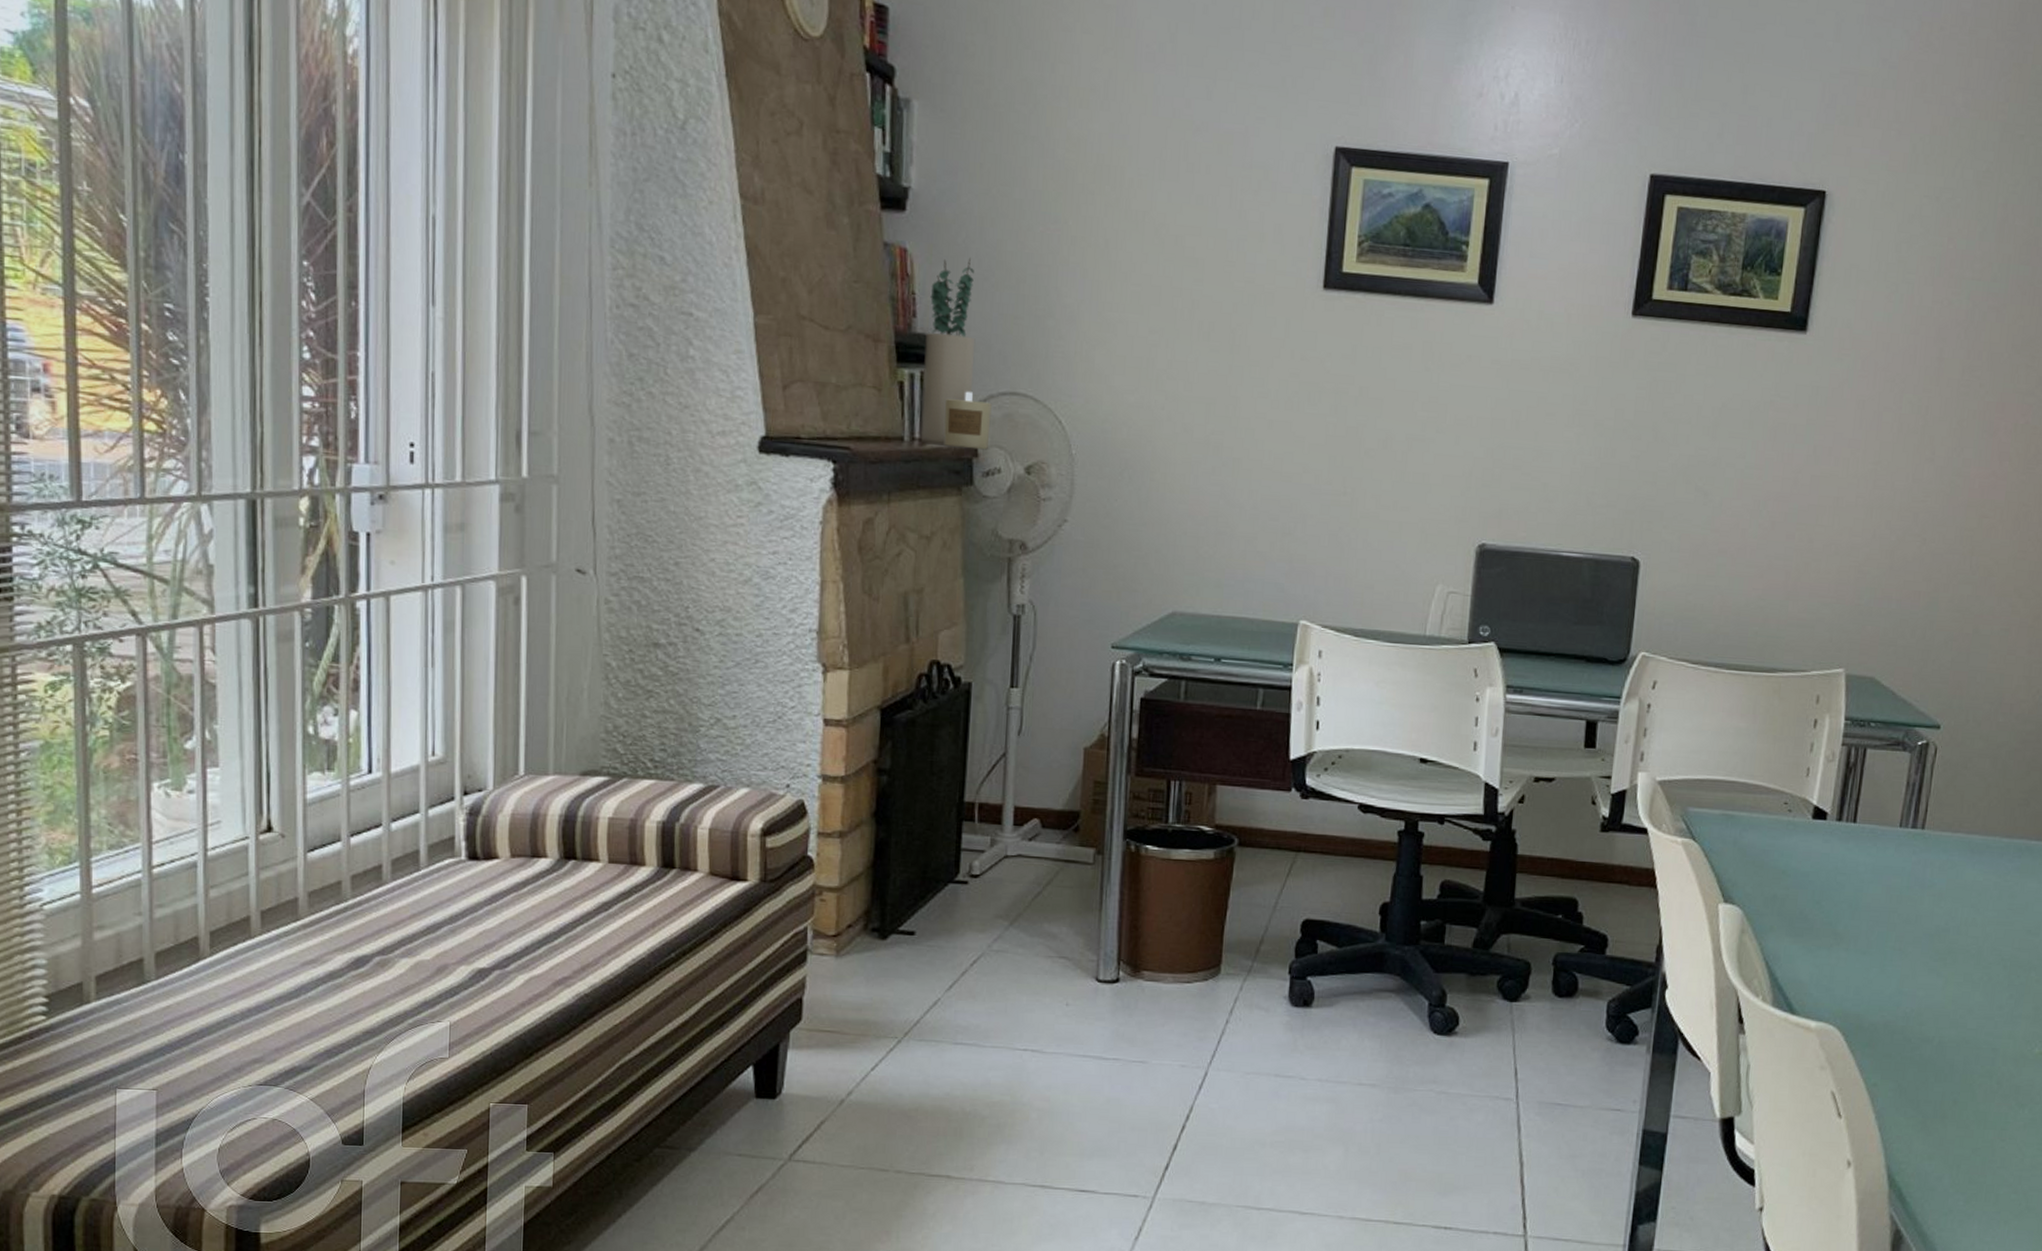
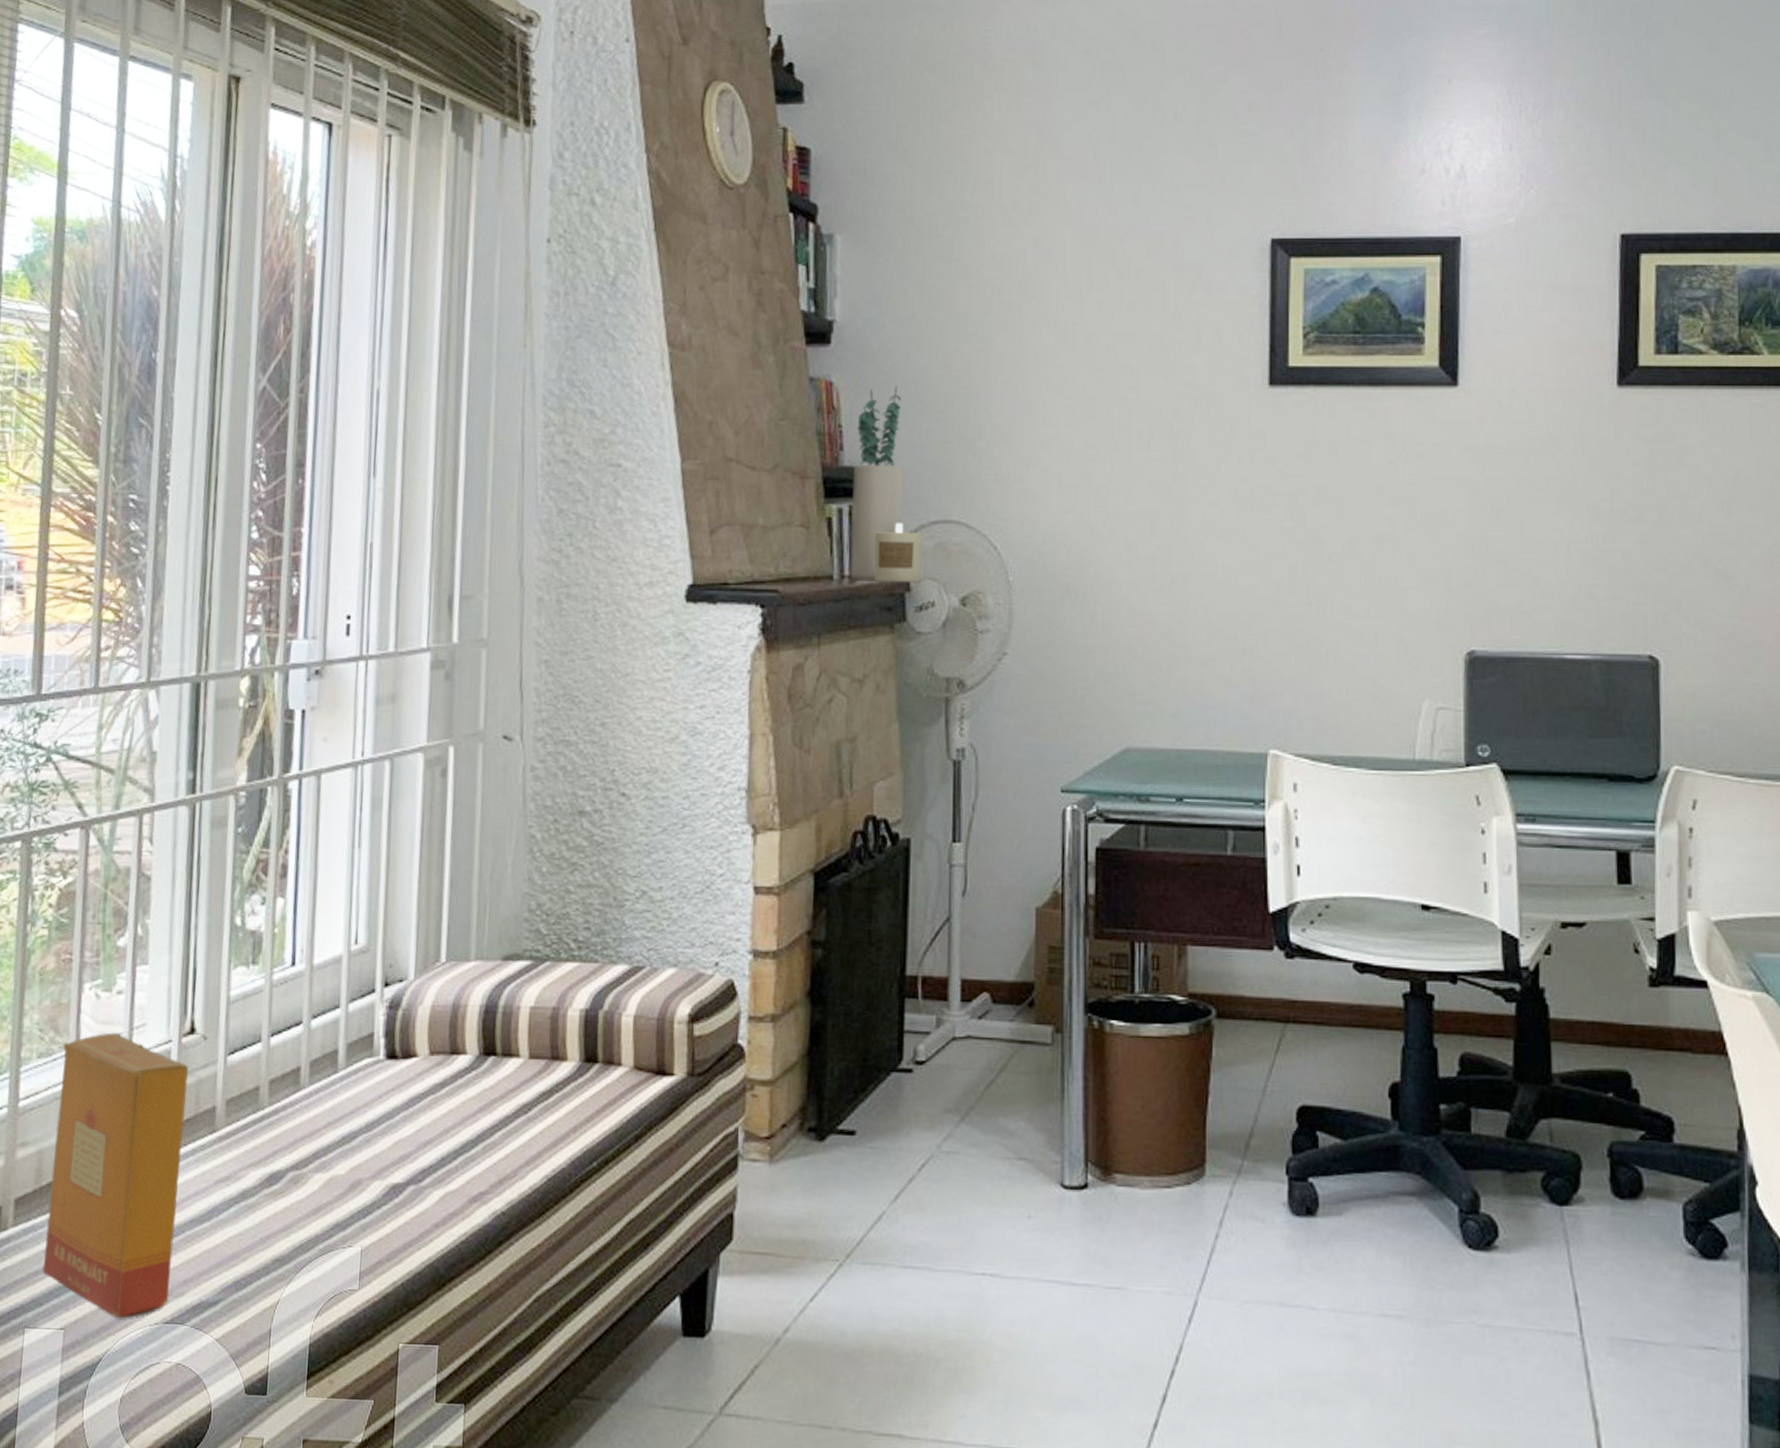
product box: none [130,828,267,1081] -> present [42,1032,188,1319]

